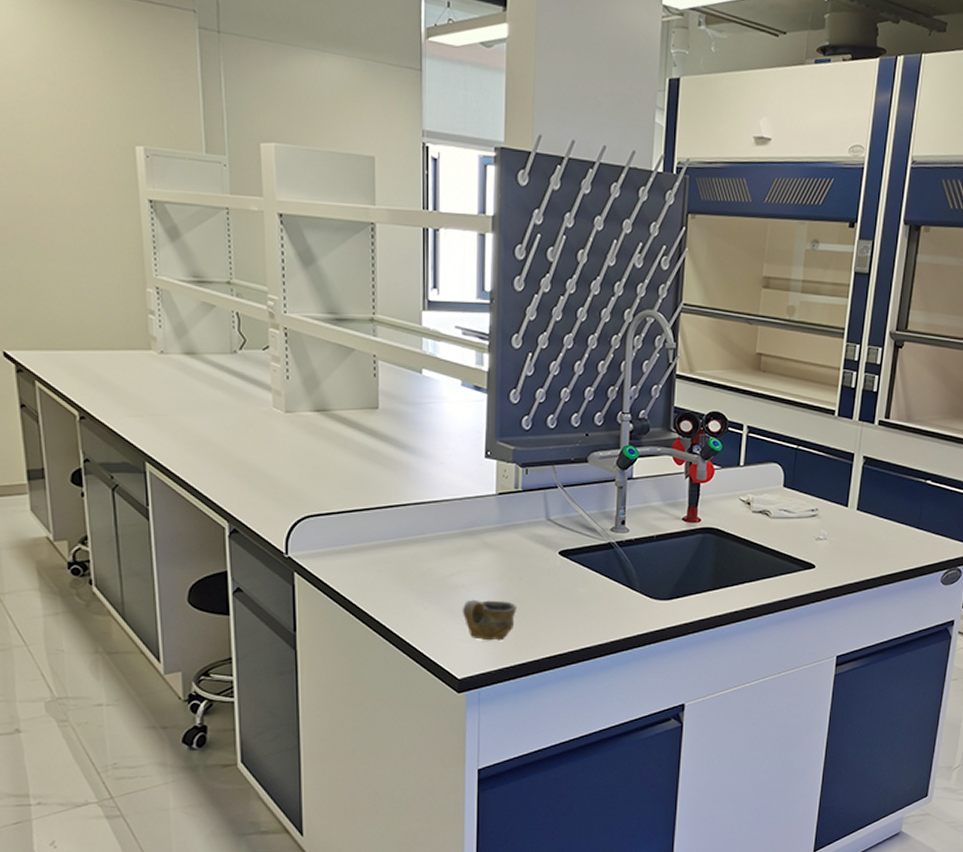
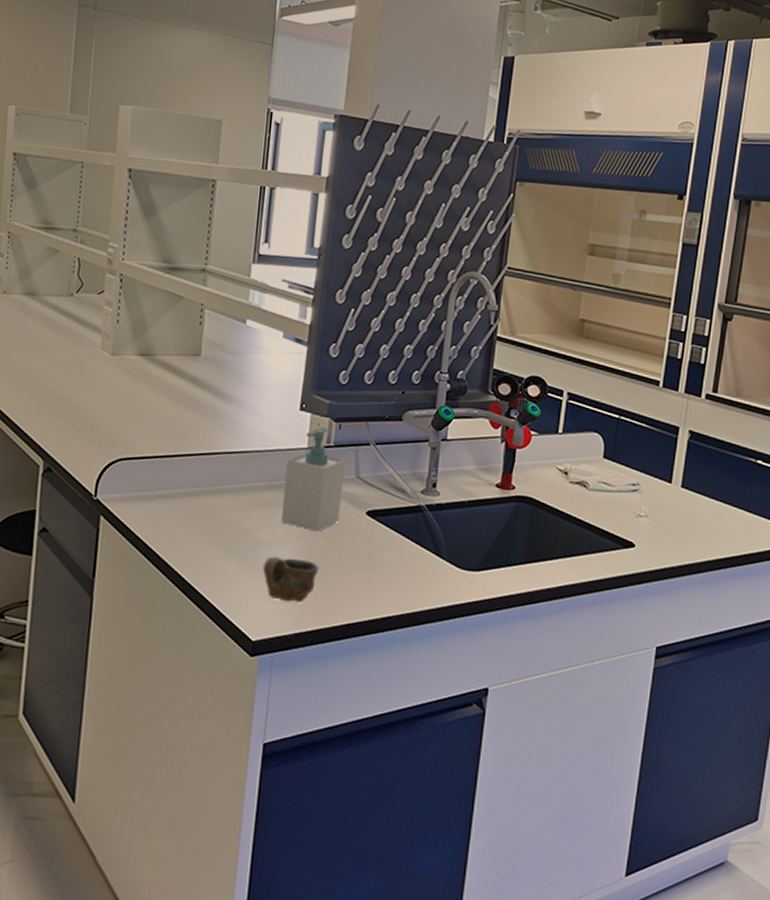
soap bottle: none [475,473,535,574] -> present [280,427,346,532]

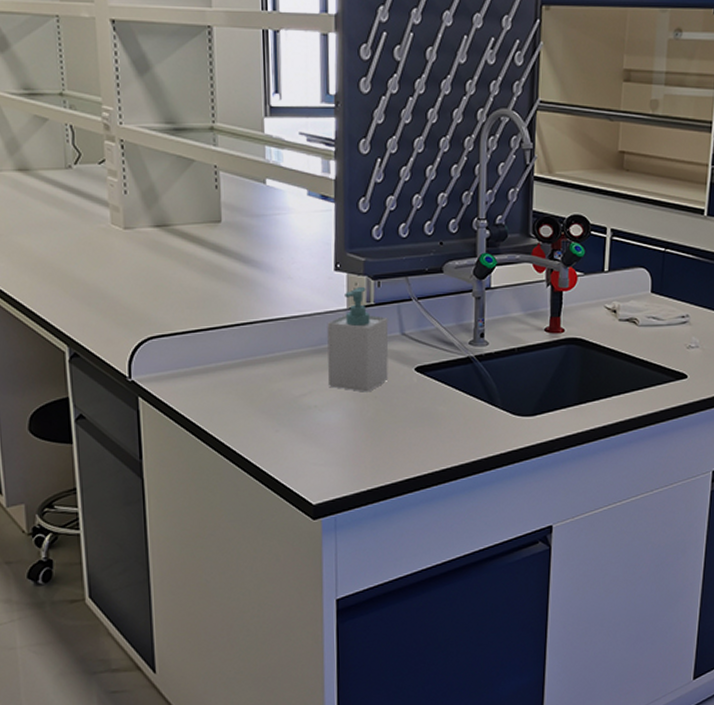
cup: present [262,556,319,603] -> none [315,420,373,464]

